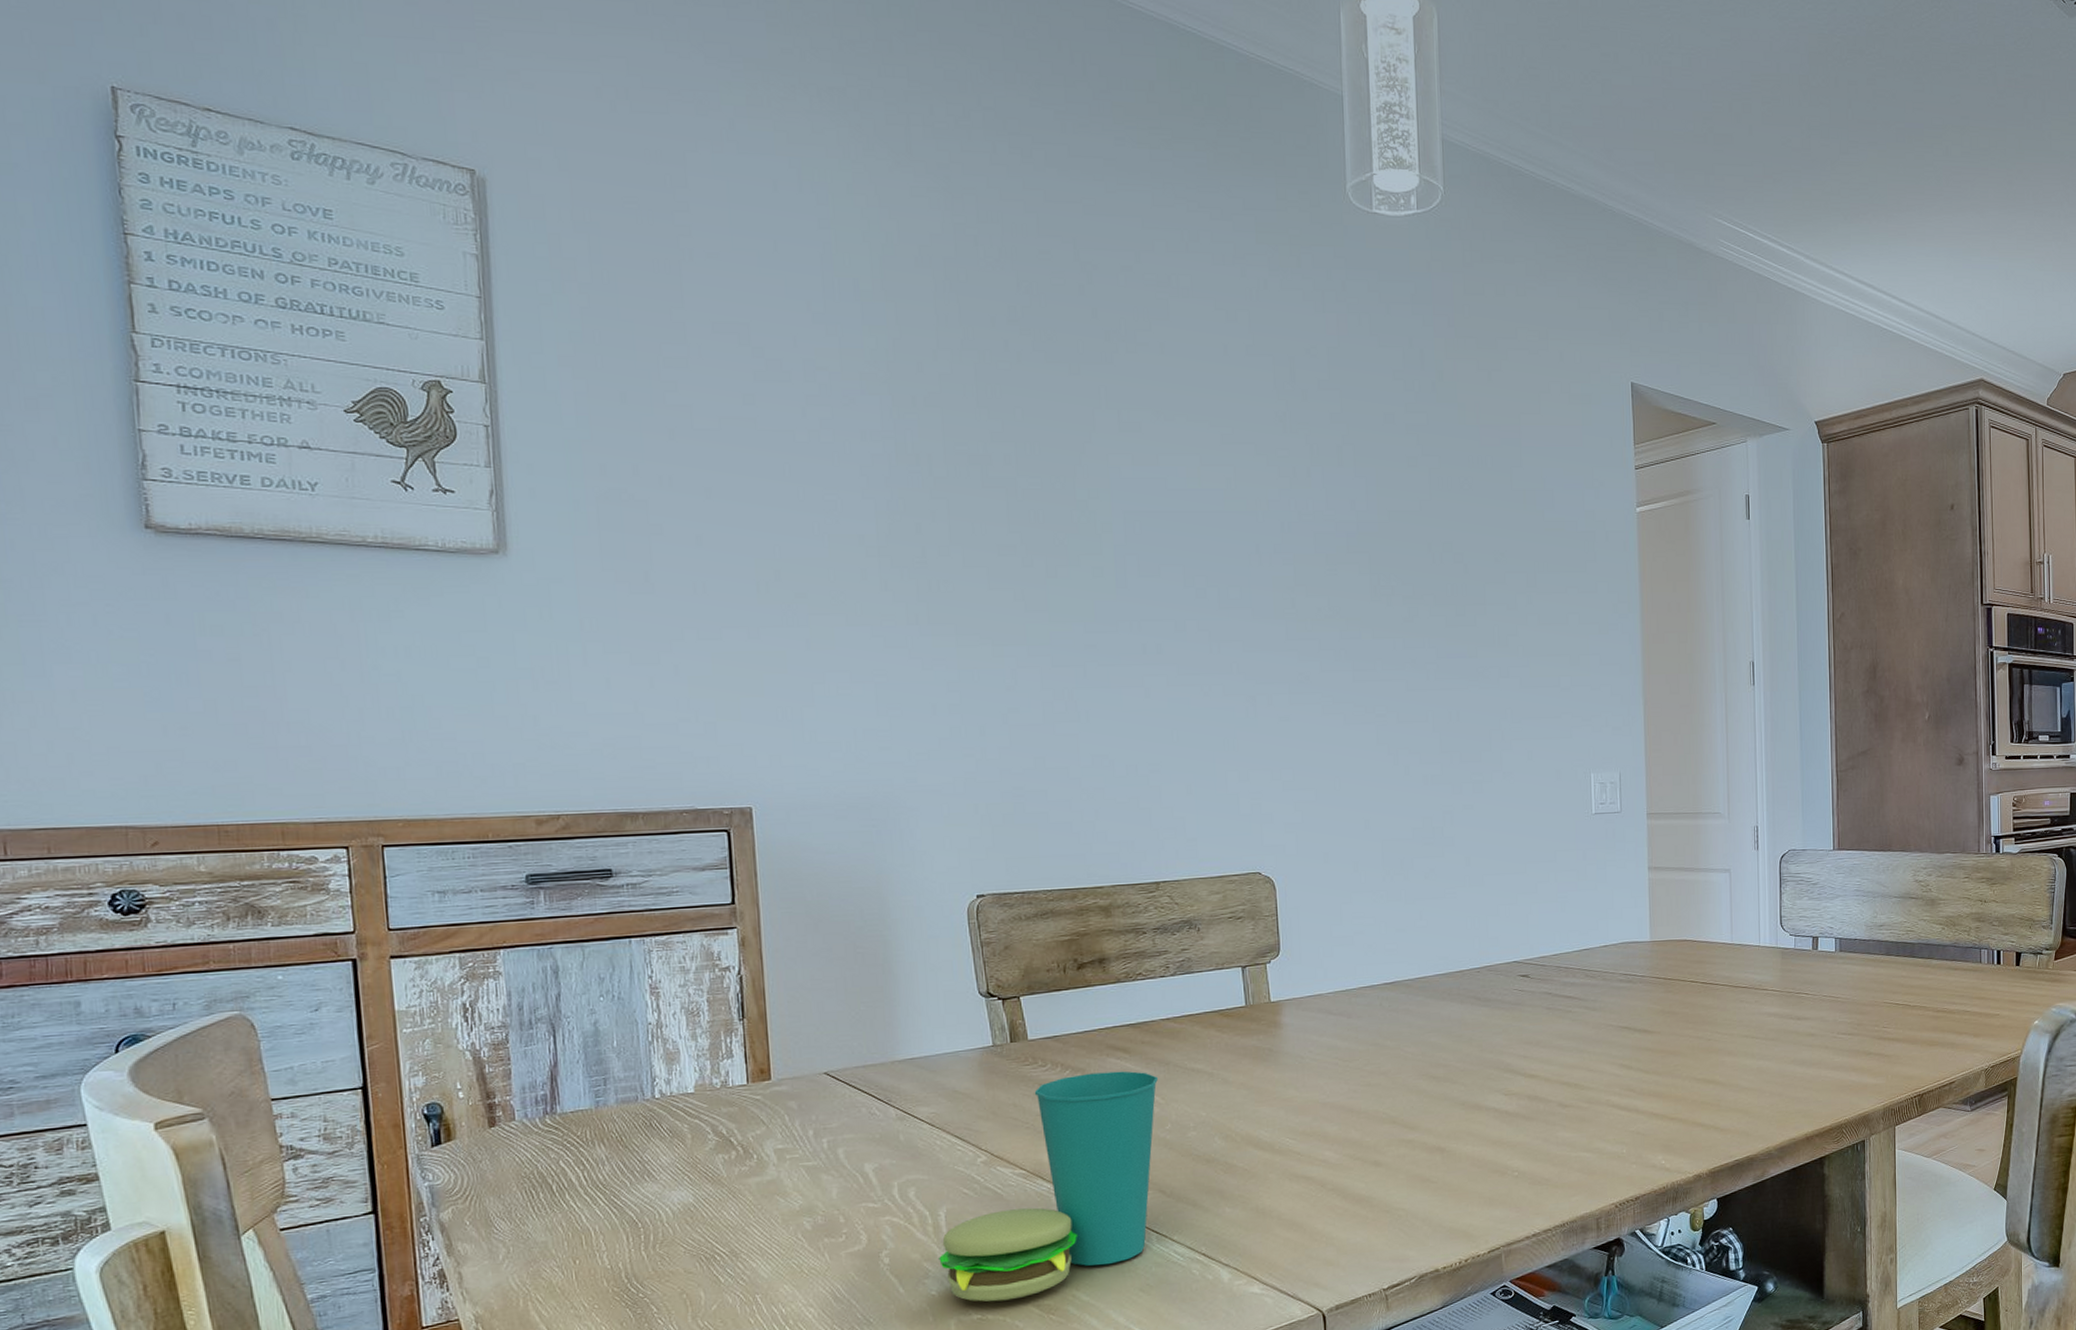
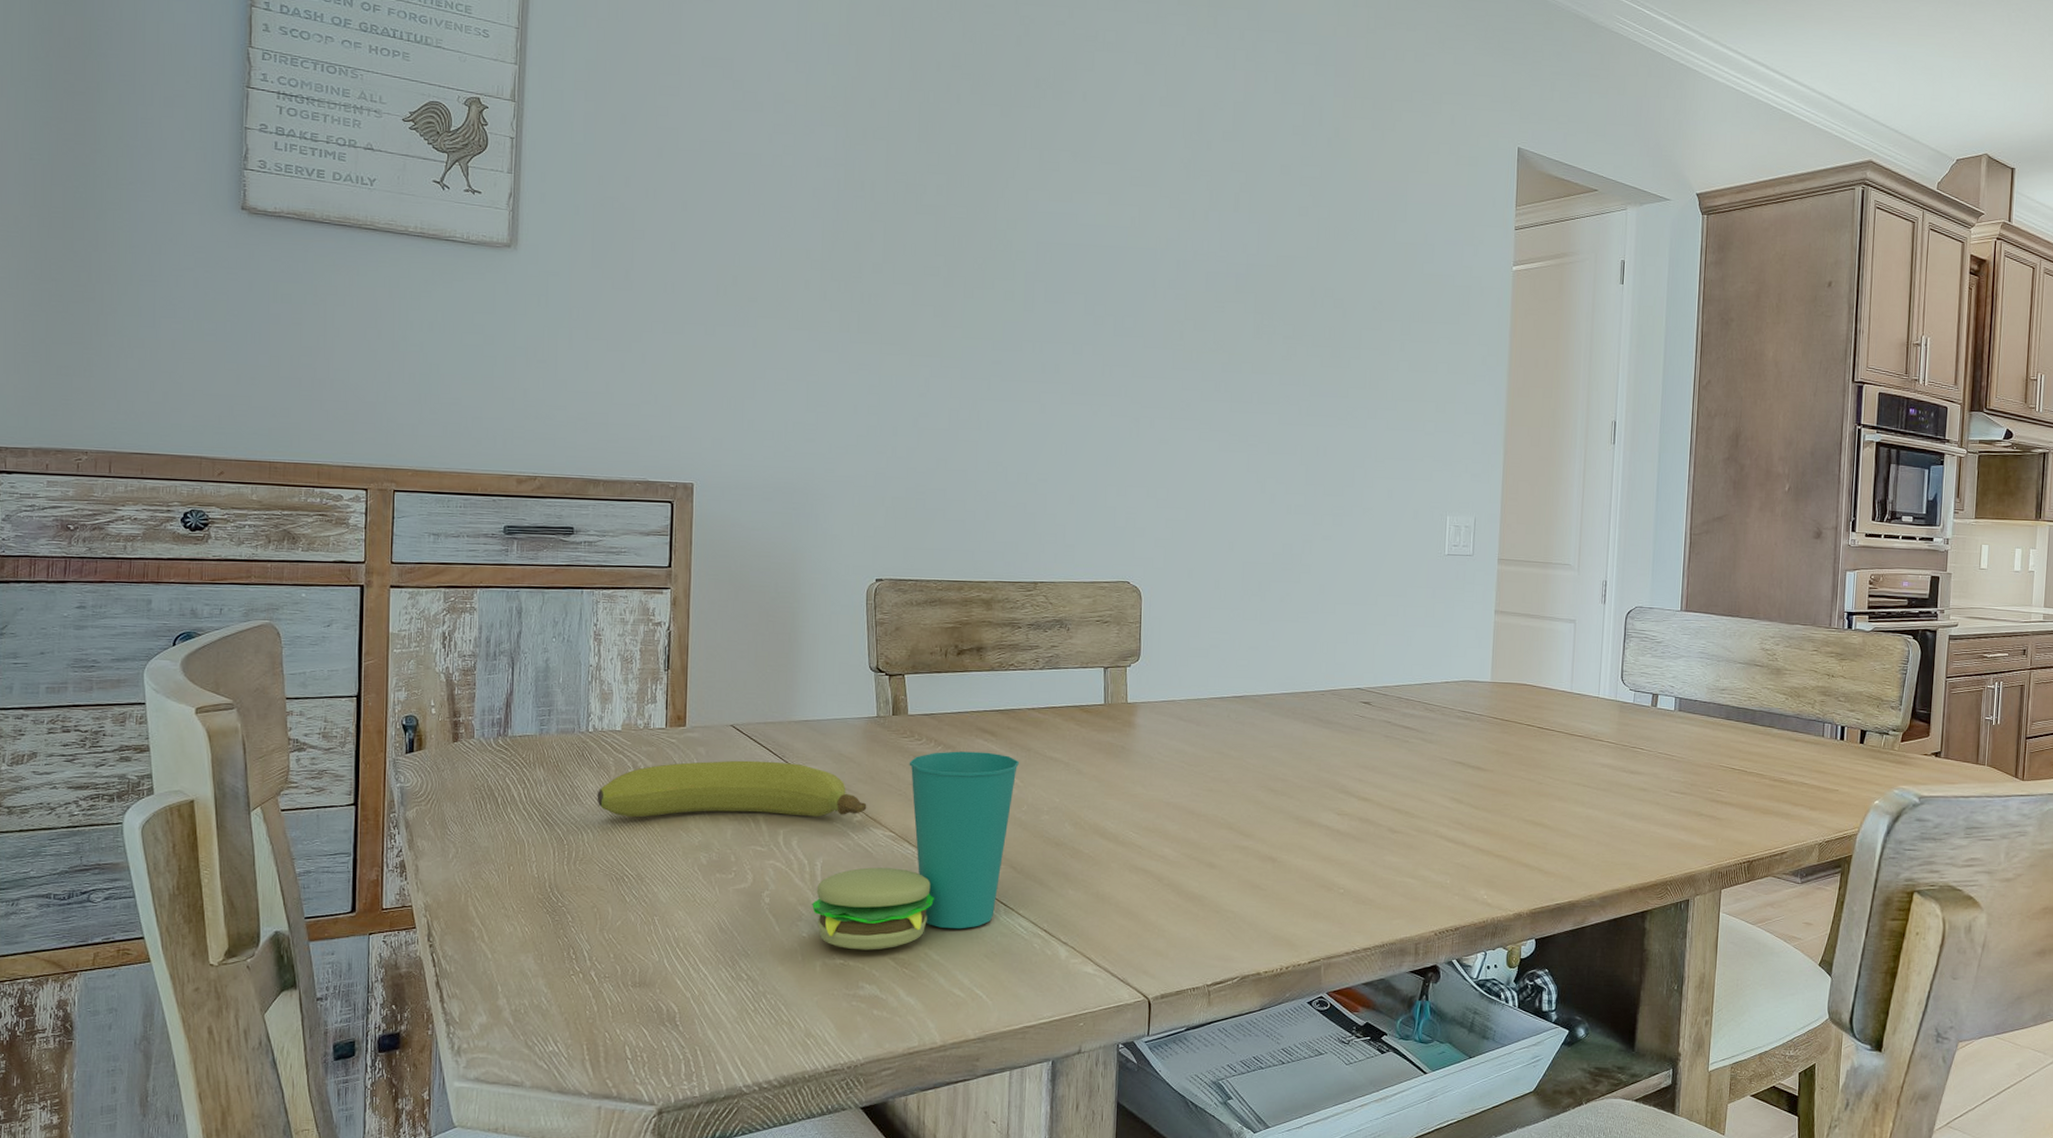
fruit: none [672,1107,991,1188] -> present [597,760,867,818]

